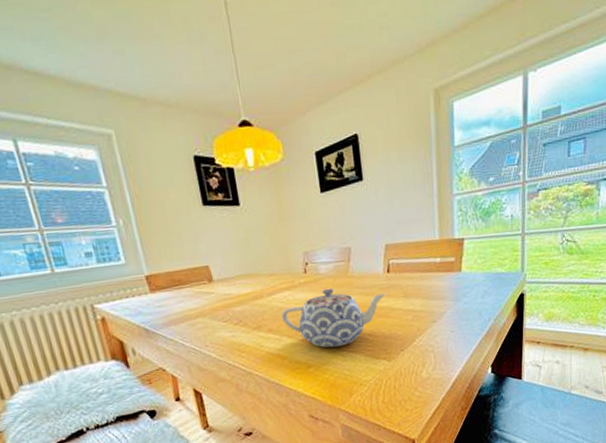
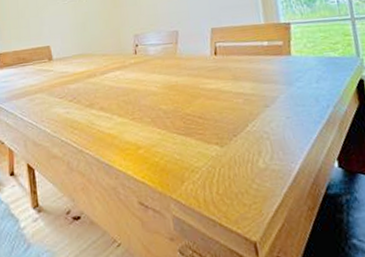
teapot: present [281,288,386,348] -> none [112,68,214,129]

